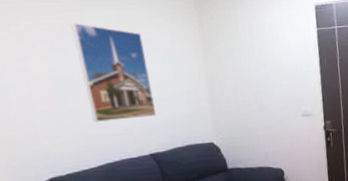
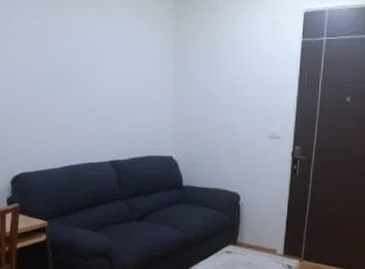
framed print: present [71,23,157,122] -> none [55,21,122,124]

